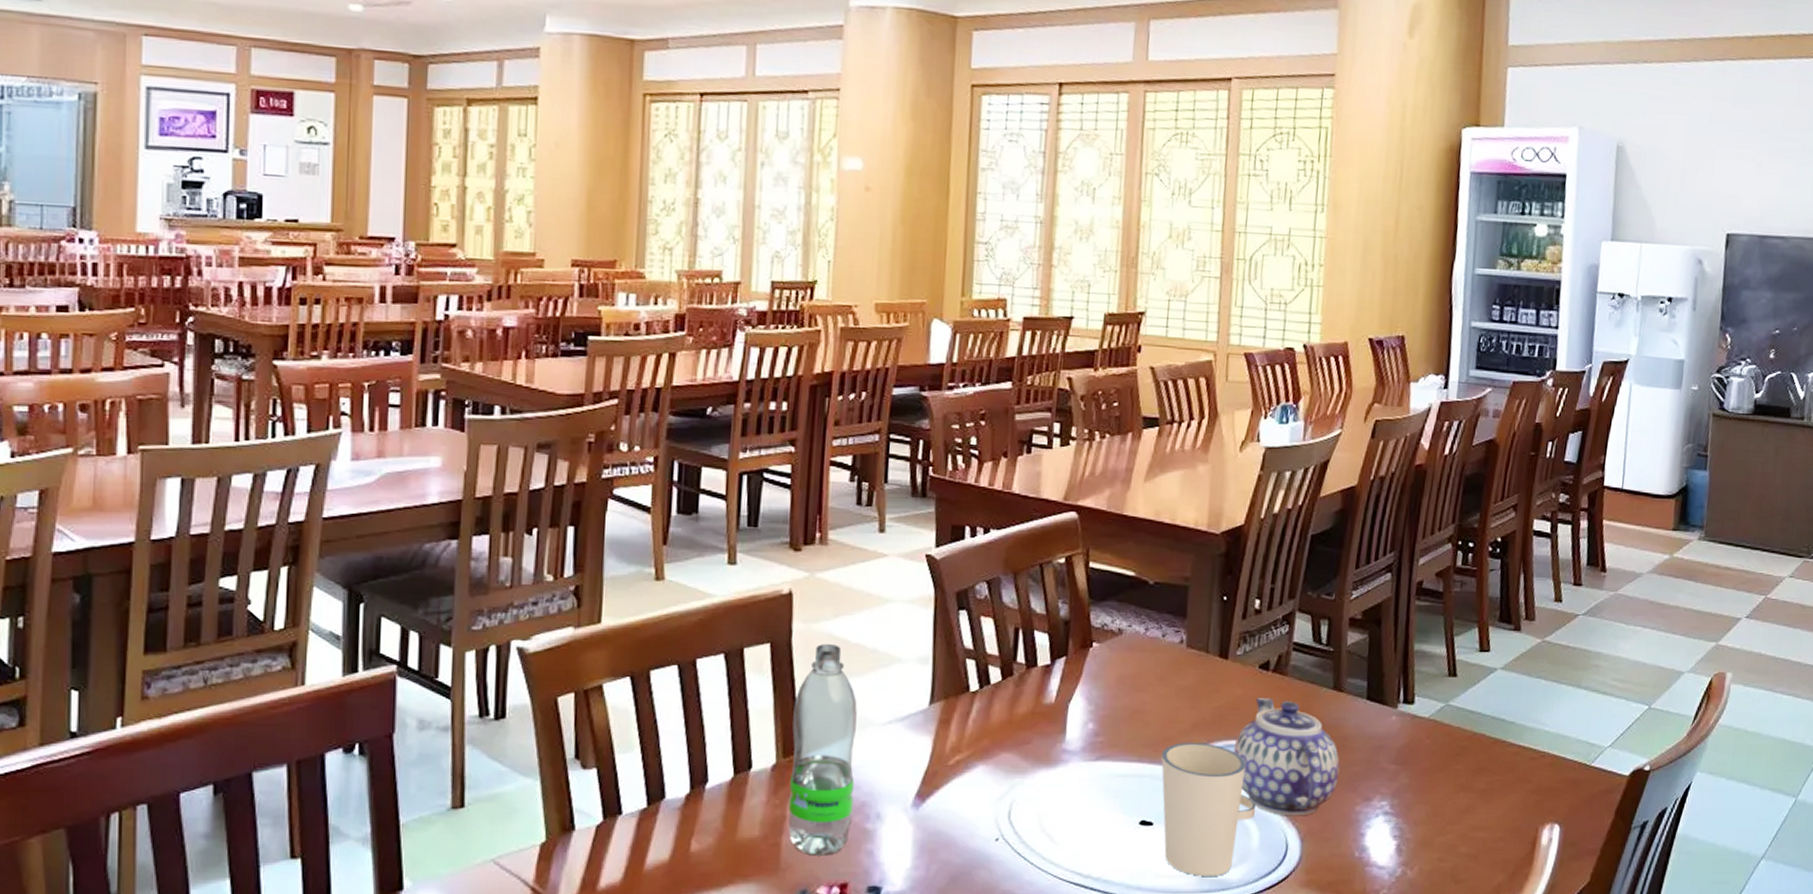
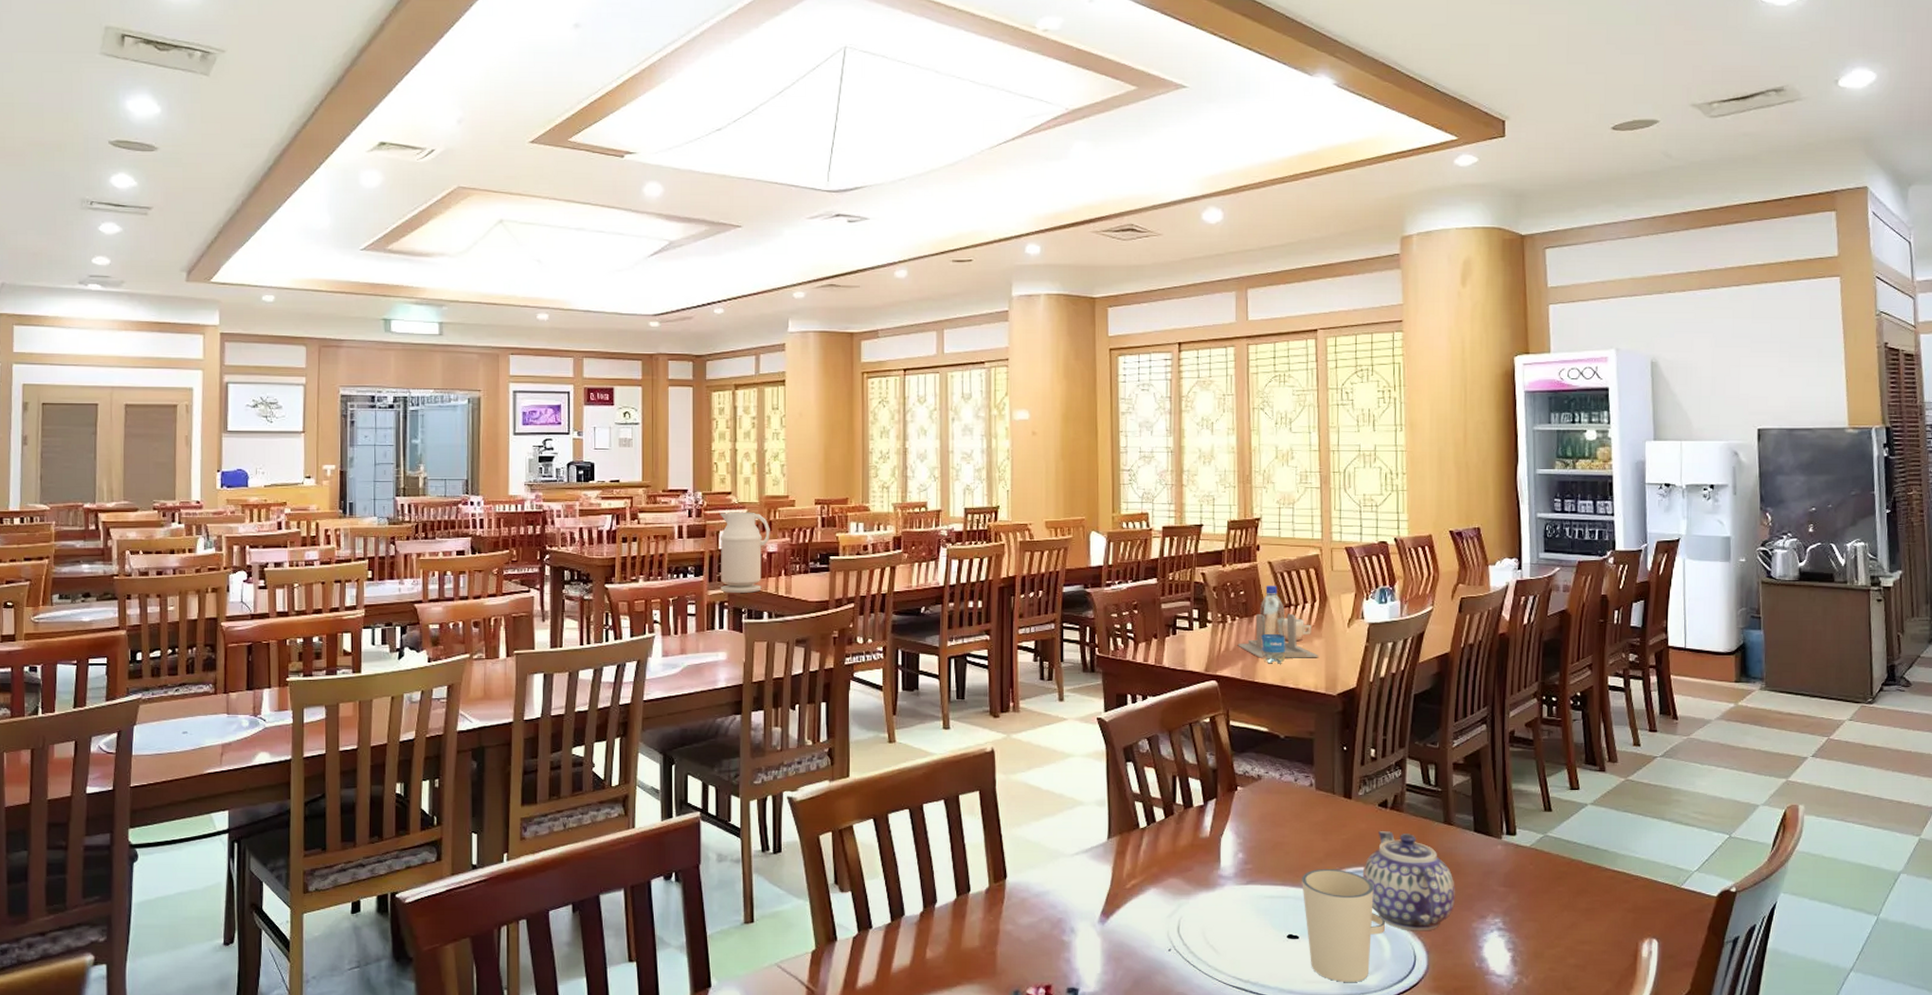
water jug: none [435,270,508,380] -> present [720,512,770,593]
bottle: present [788,644,857,856] -> none [1000,791,1052,963]
napkin holder: none [1105,431,1203,488] -> present [1237,613,1319,658]
bottle: none [1133,397,1166,494] -> present [1260,586,1286,664]
cup: none [1161,437,1197,466] -> present [1283,618,1312,641]

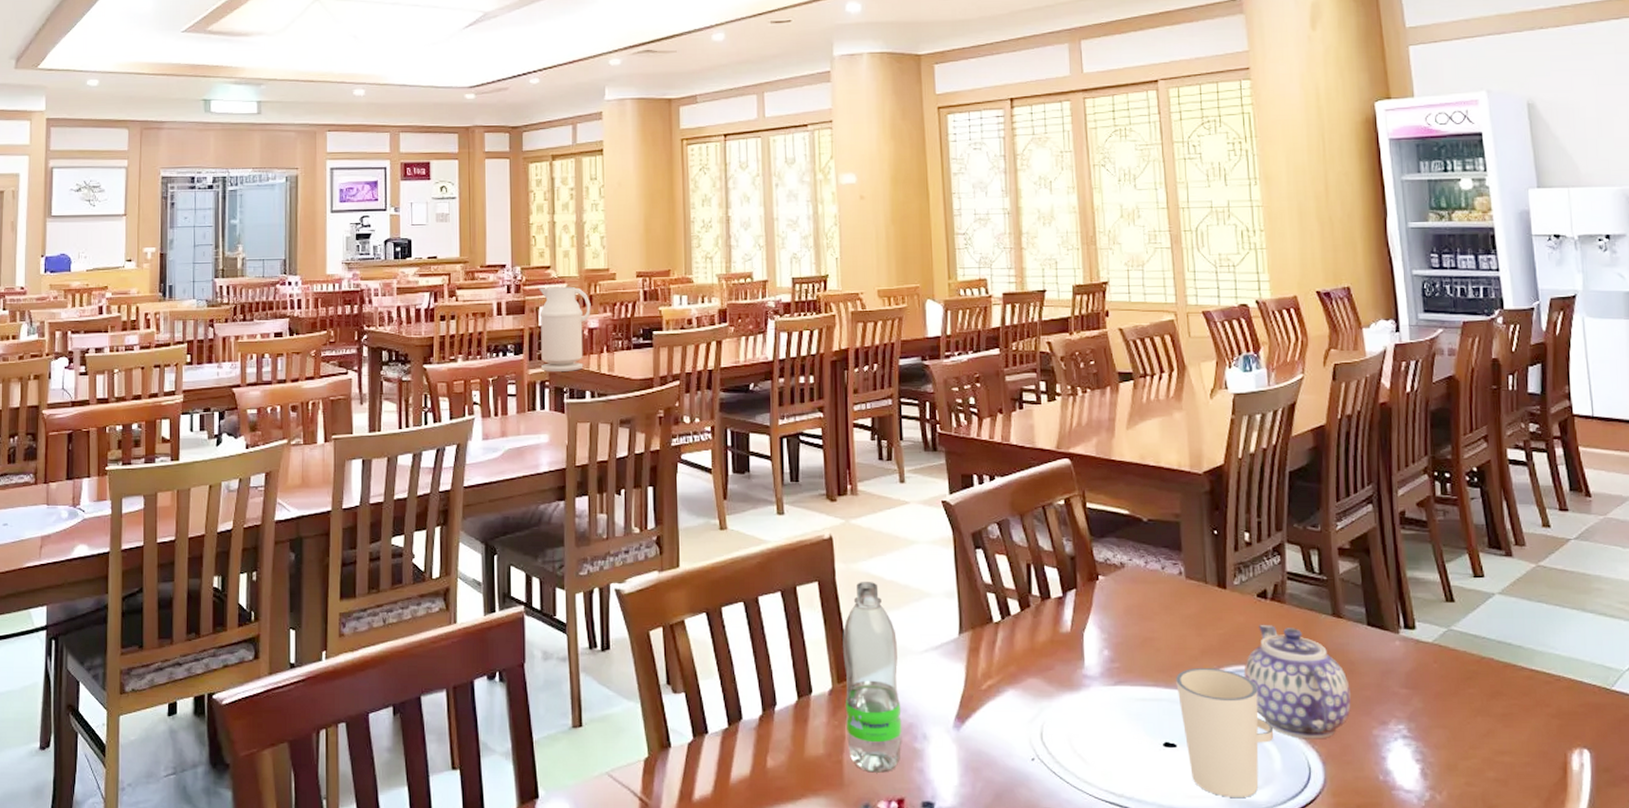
bottle: none [1000,791,1052,963] -> present [843,582,902,773]
napkin holder: present [1237,613,1319,658] -> none [1090,384,1181,433]
bottle: present [1260,586,1286,664] -> none [1113,354,1144,440]
cup: present [1283,618,1312,641] -> none [1139,389,1171,414]

